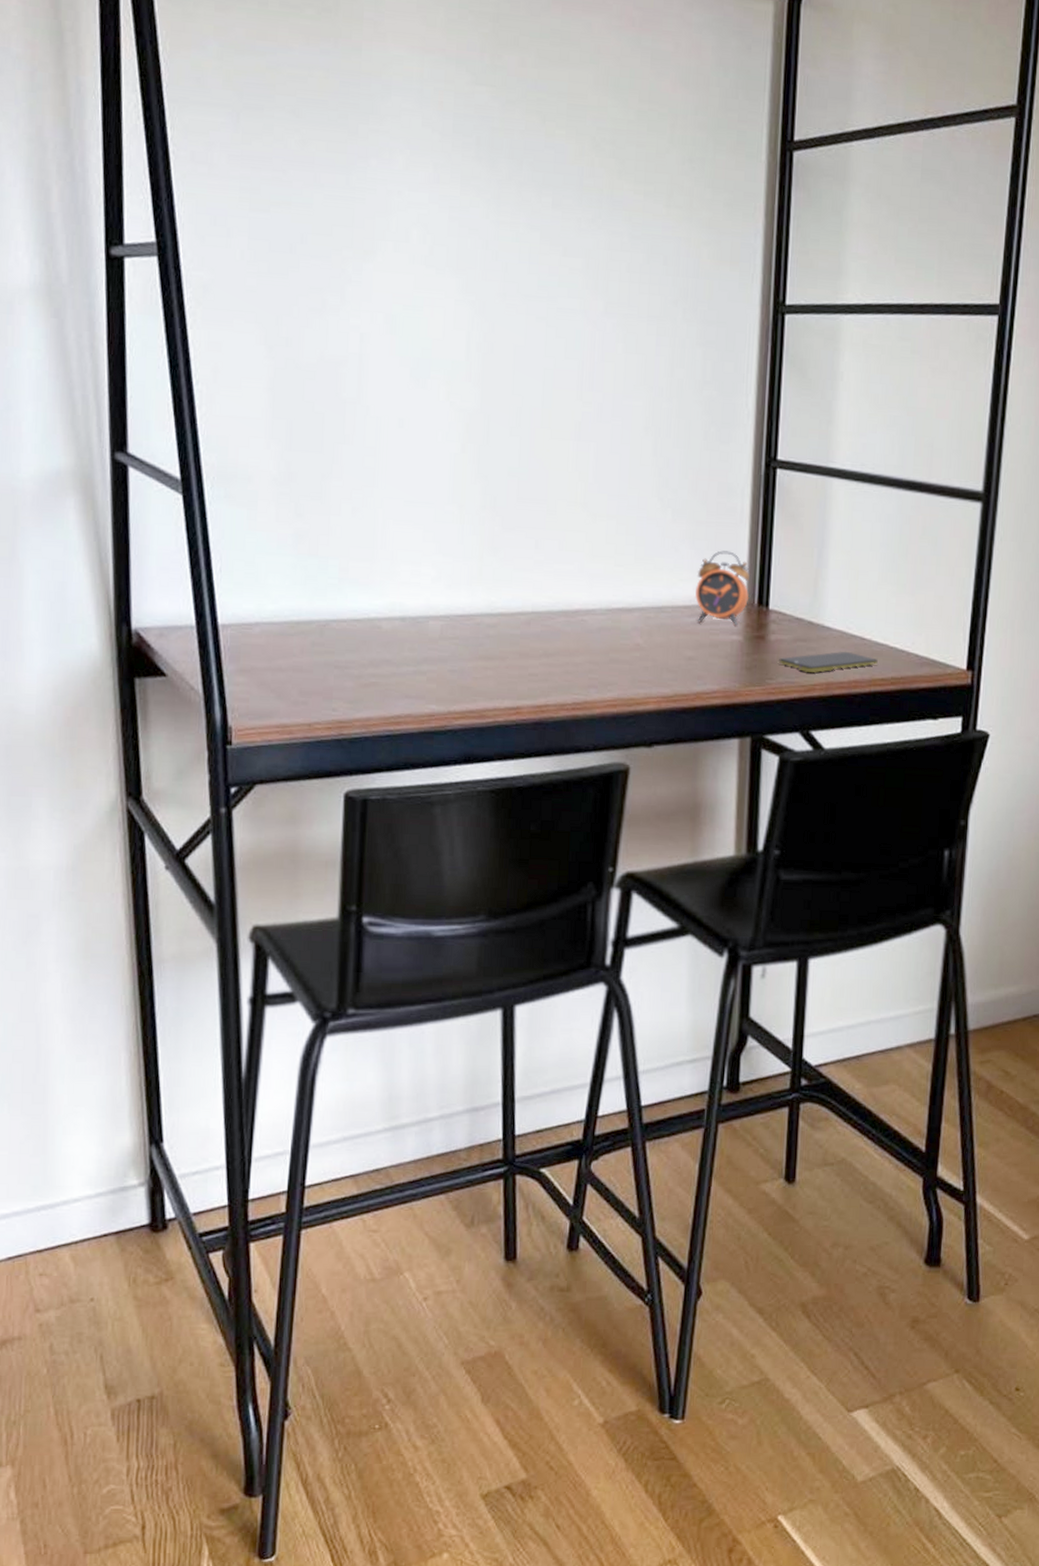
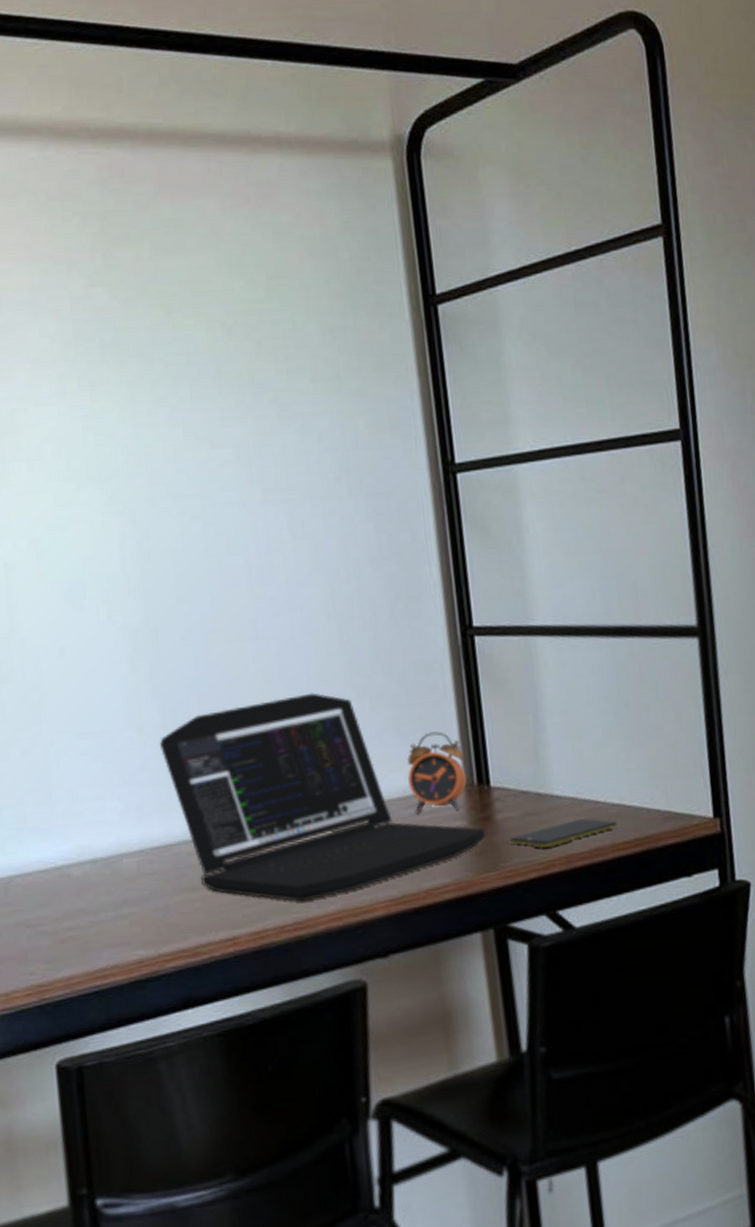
laptop: none [477,497,758,686] -> present [160,693,486,902]

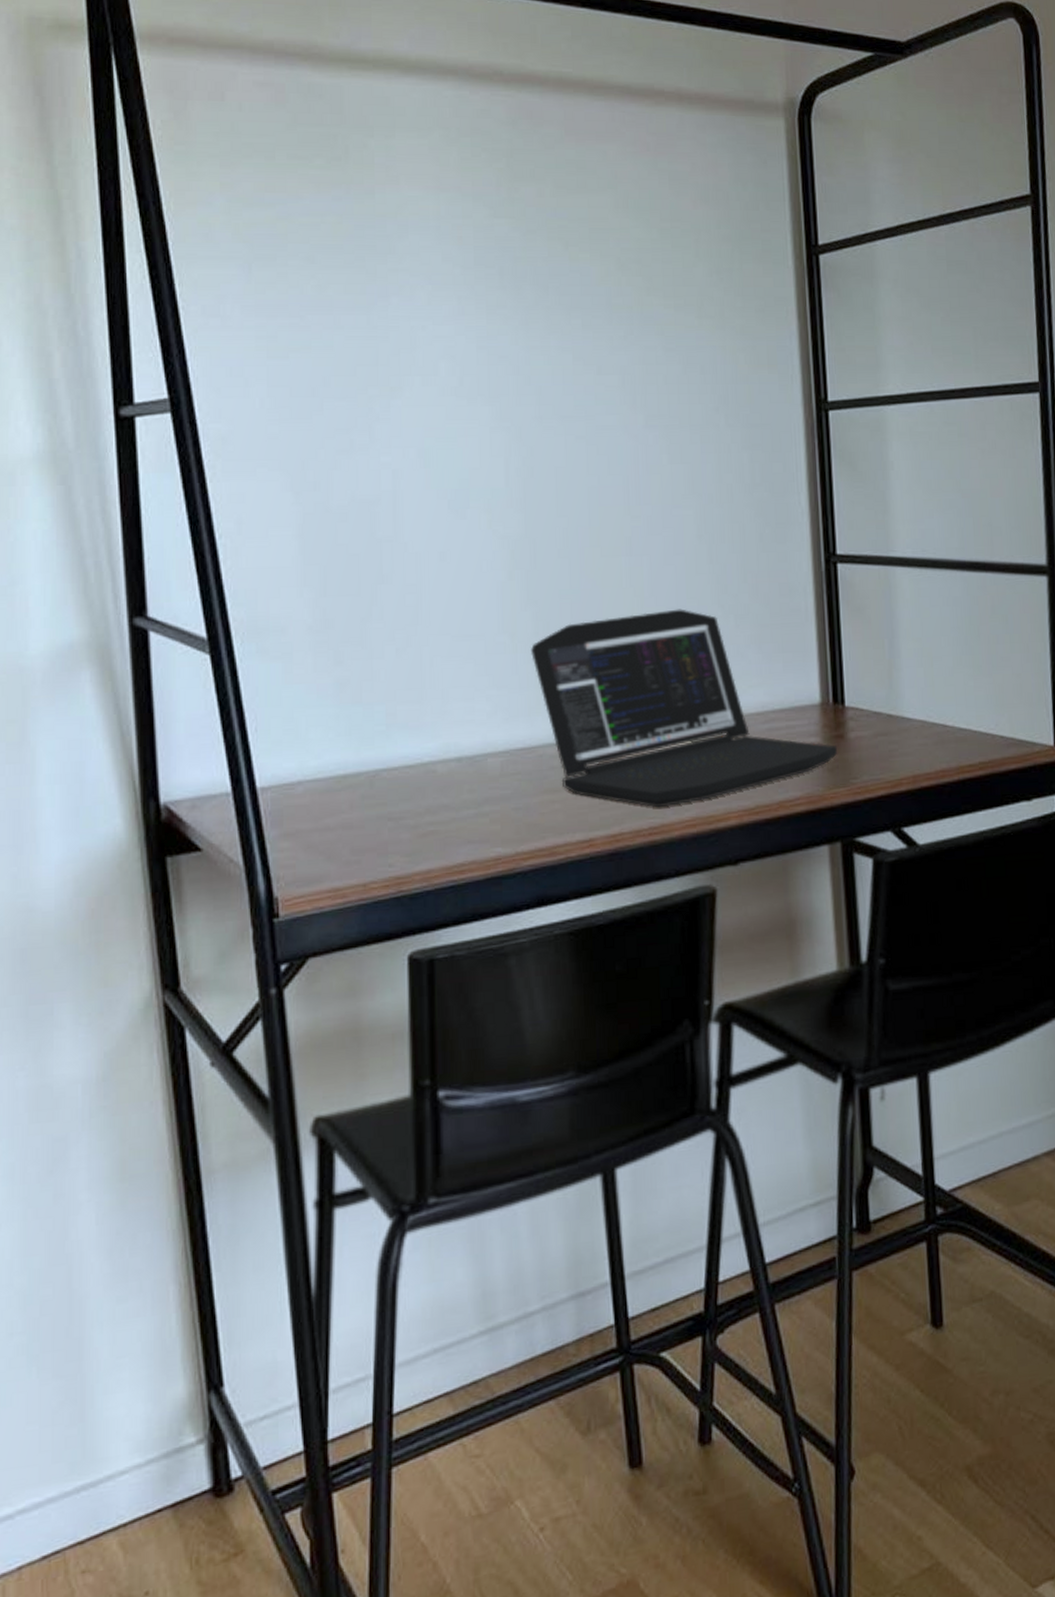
alarm clock: present [406,731,468,813] -> none [766,651,824,728]
smartphone: present [510,818,617,848] -> none [861,740,963,767]

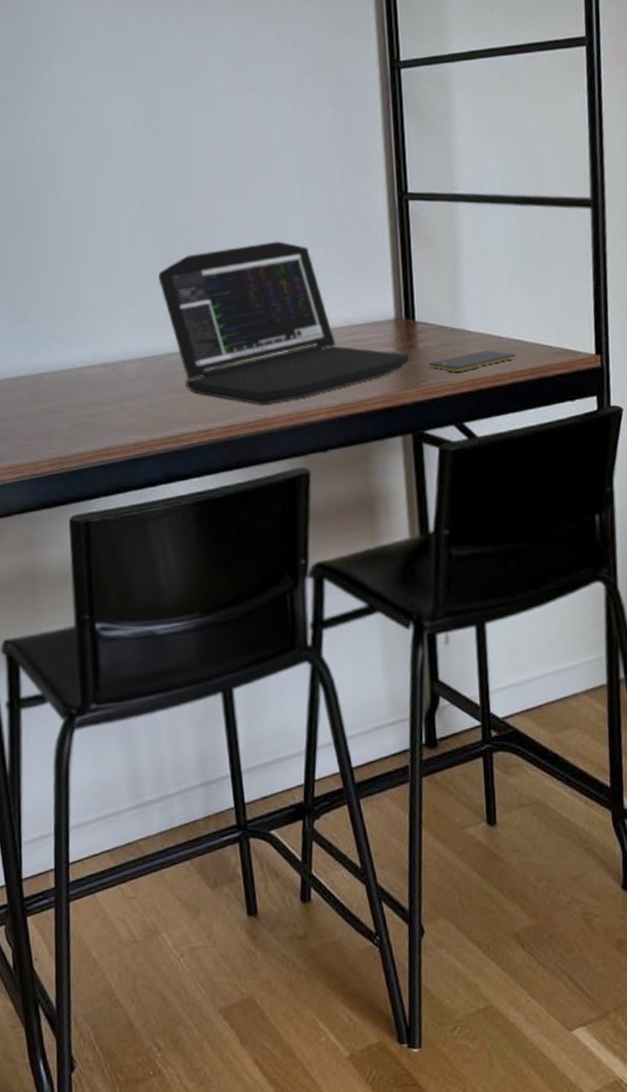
smartphone: none [861,740,963,767] -> present [429,350,516,372]

